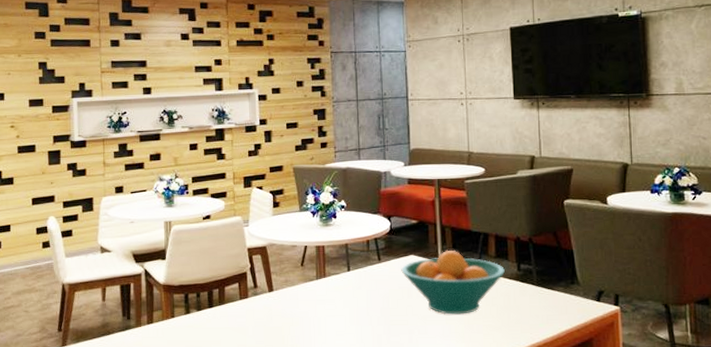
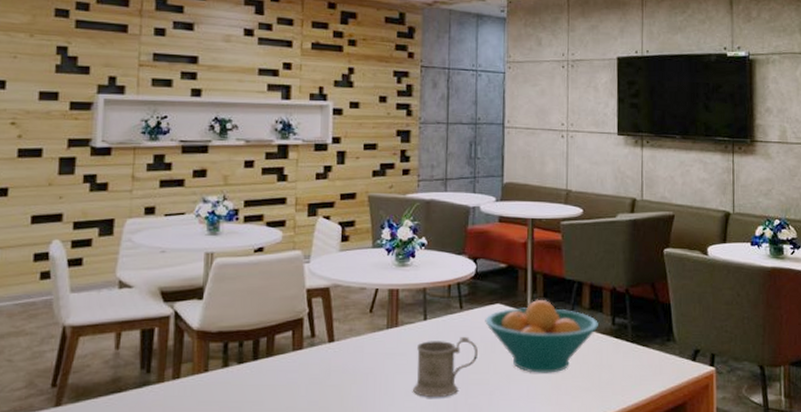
mug: none [341,285,396,337] -> present [412,337,478,398]

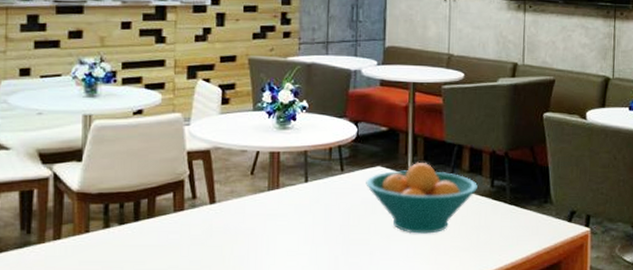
mug: present [412,337,478,398] -> none [293,199,358,258]

